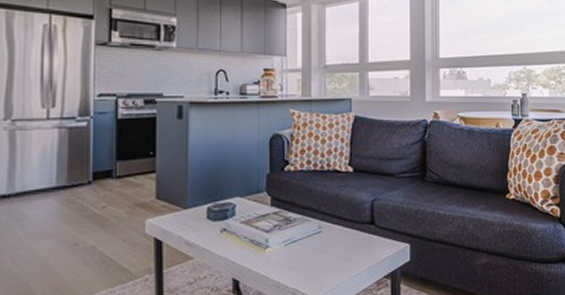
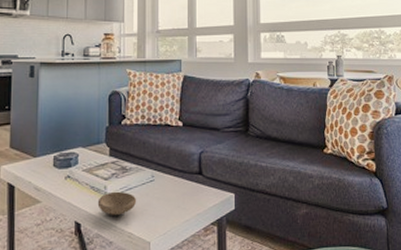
bowl: none [258,244,302,271] -> present [97,191,137,215]

